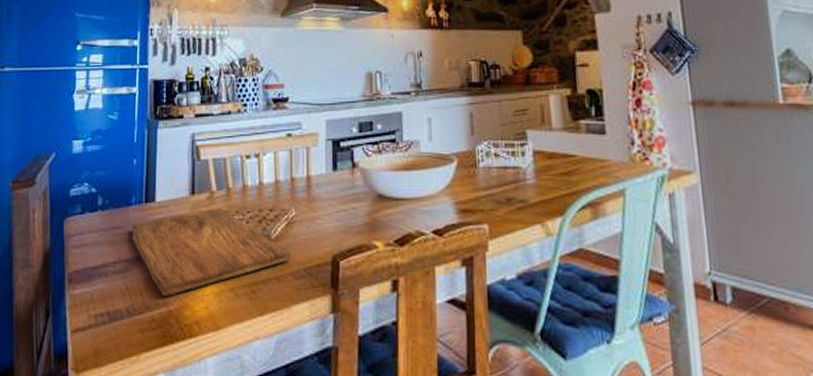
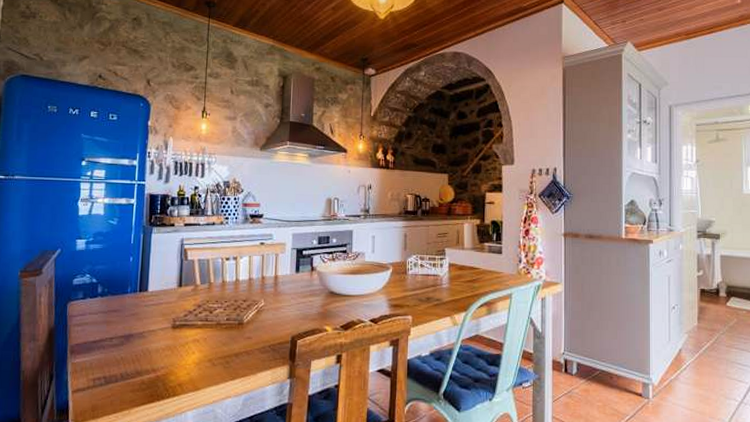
cutting board: present [131,208,291,297] -> none [127,298,259,366]

